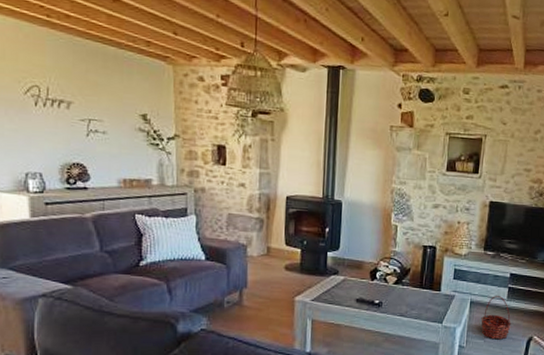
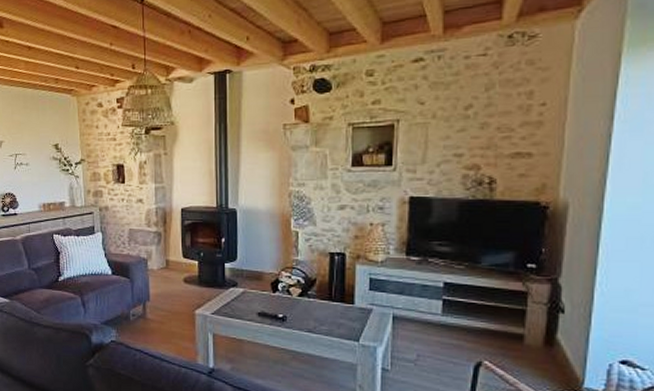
basket: present [481,295,511,340] -> none [408,308,450,364]

